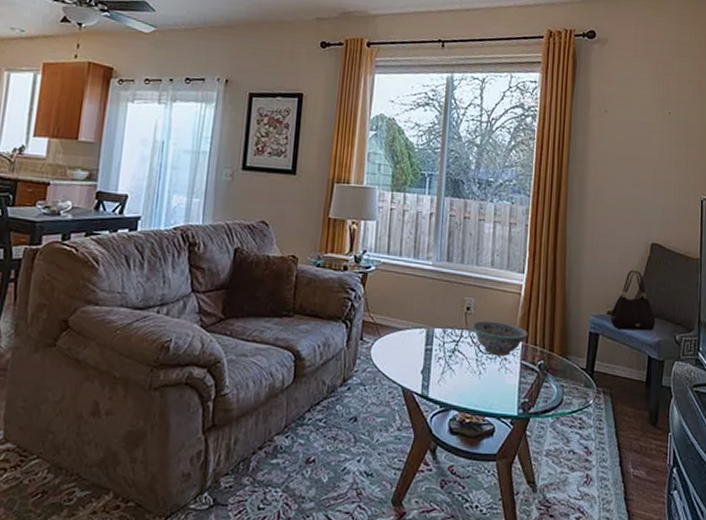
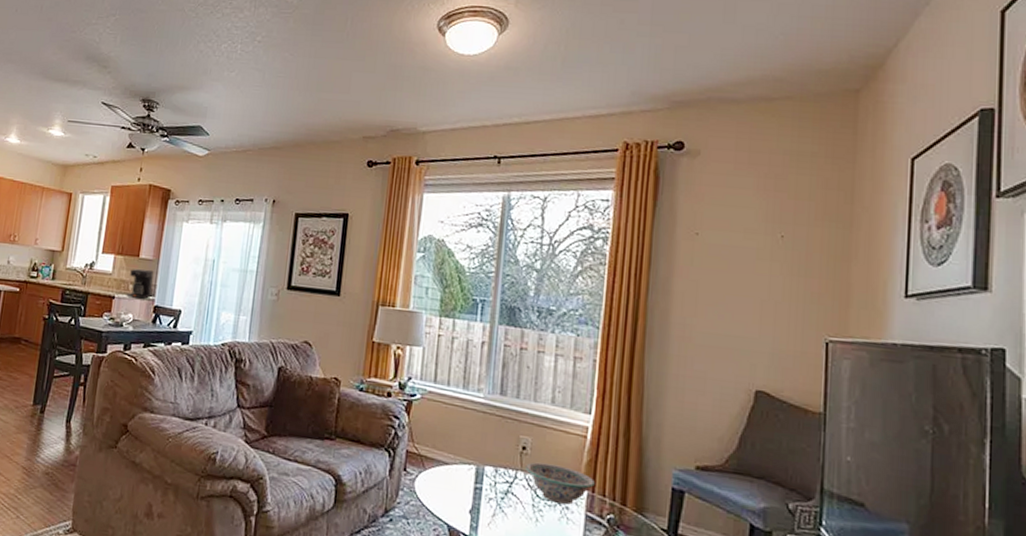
coffee maker: none [63,152,95,185] -> present [126,268,154,299]
handbag: present [611,269,656,331] -> none [700,419,761,494]

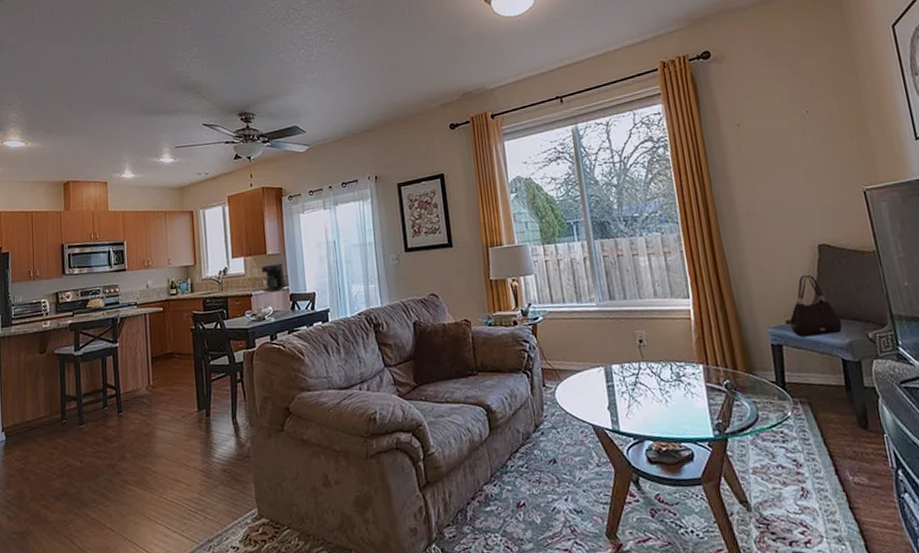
decorative bowl: present [525,462,596,505] -> none [645,348,708,382]
handbag: none [700,419,761,494] -> present [790,274,842,337]

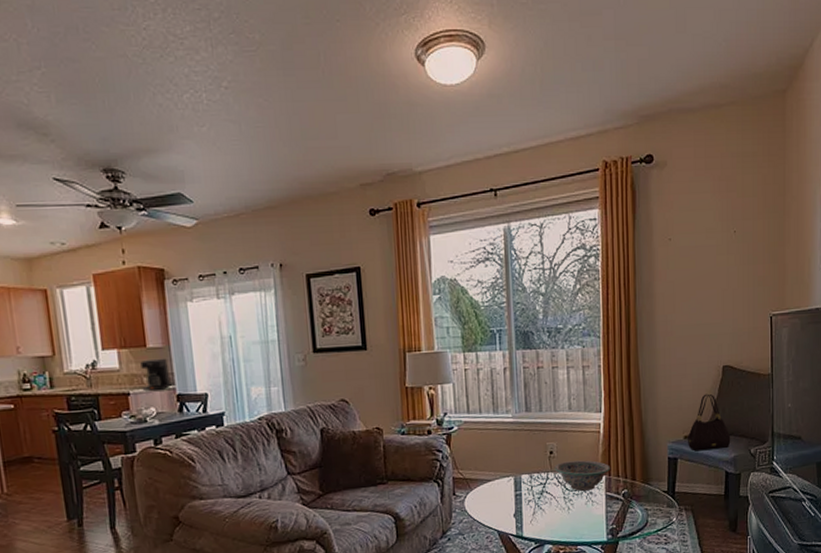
decorative bowl: none [645,348,708,382] -> present [554,460,611,491]

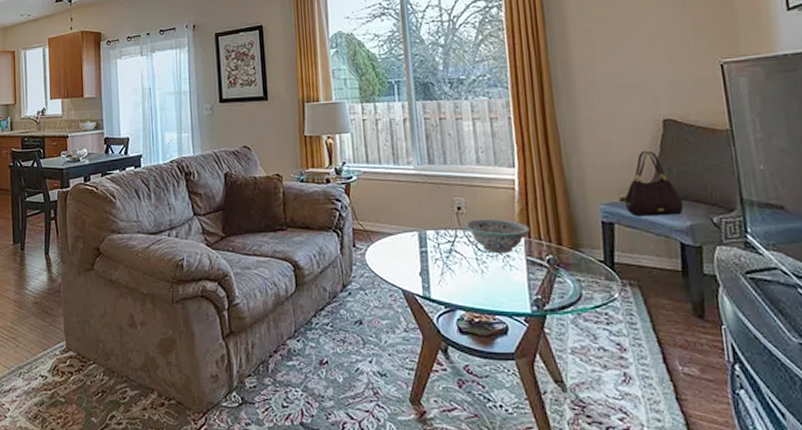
coffee maker: present [140,358,172,391] -> none [78,106,101,134]

